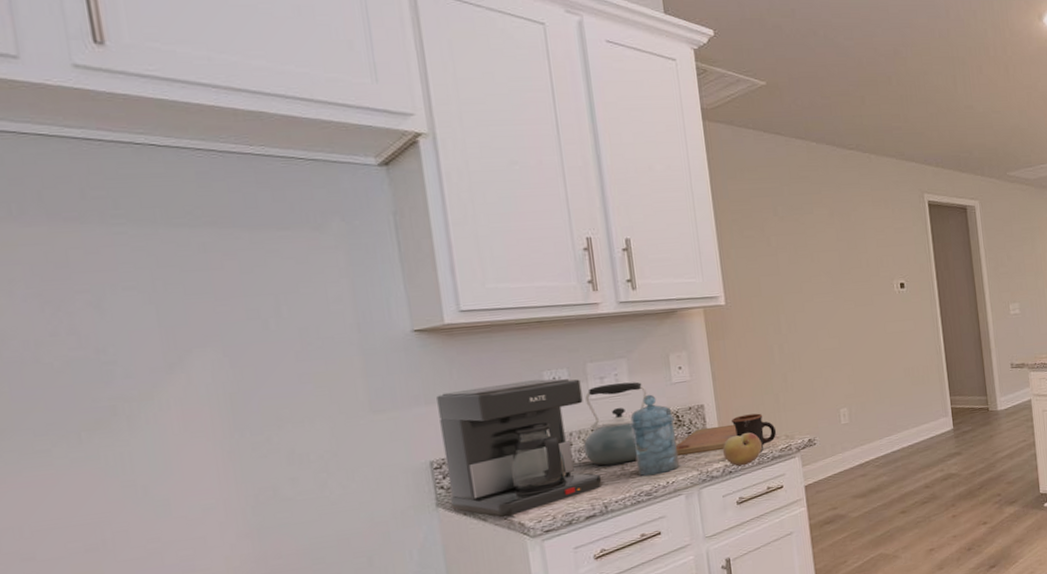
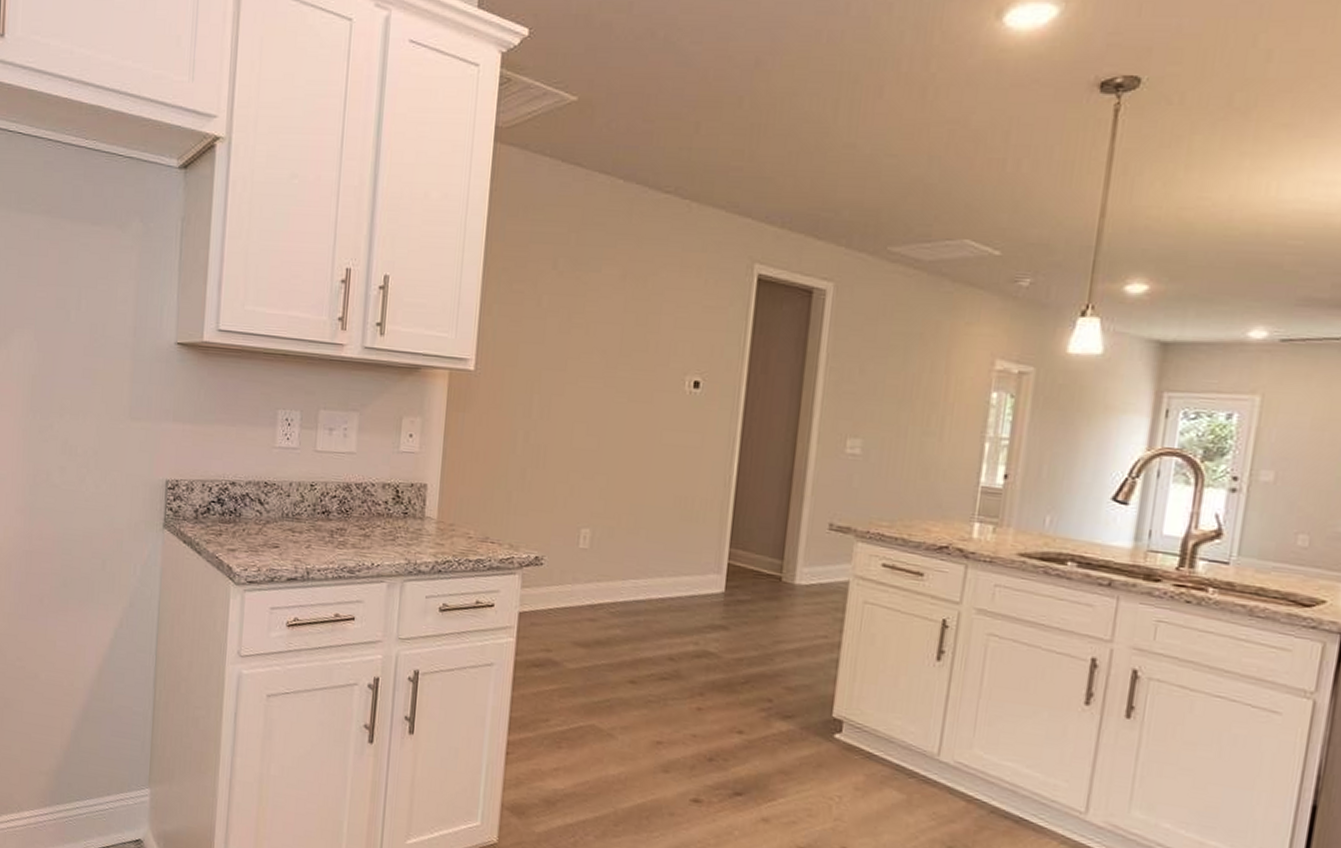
coffee maker: present [437,378,603,518] -> none [175,413,311,557]
kettle: present [583,382,647,466] -> none [299,437,372,531]
canister: present [629,394,680,477] -> none [345,458,395,553]
cutting board: present [676,421,764,455] -> none [388,511,489,542]
fruit: present [722,432,763,467] -> none [435,528,482,568]
mug: present [731,413,777,454] -> none [452,507,501,559]

